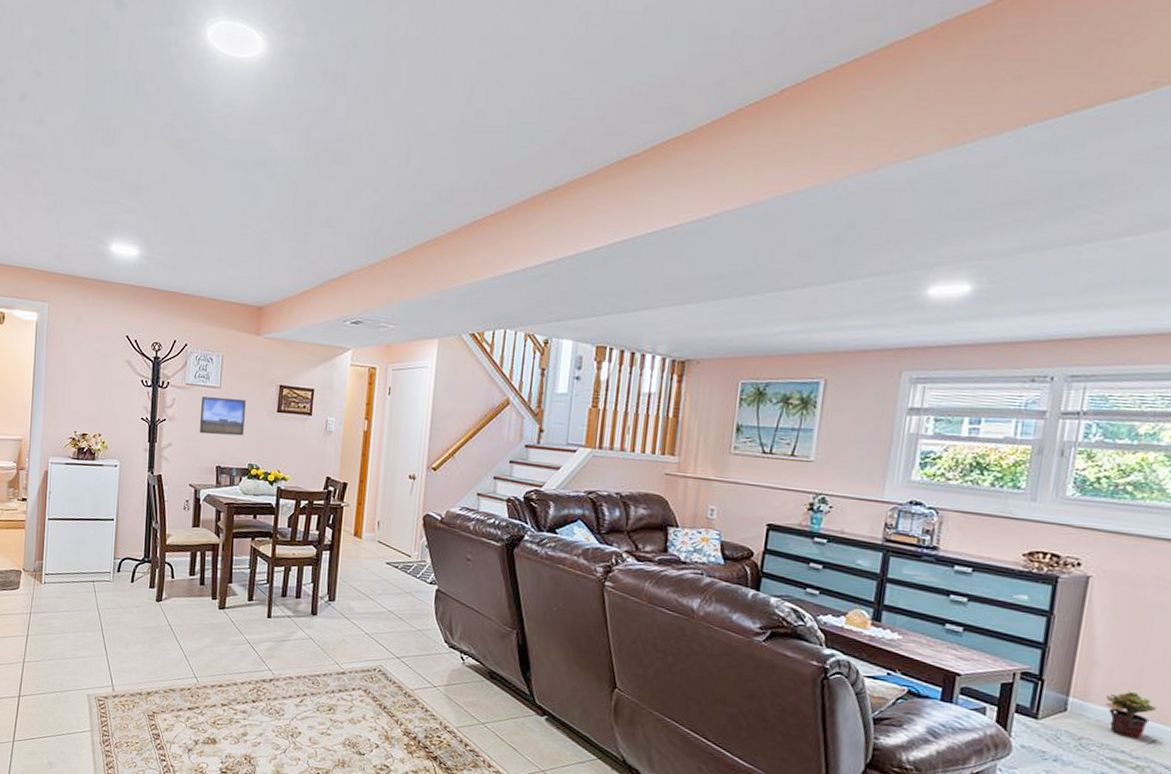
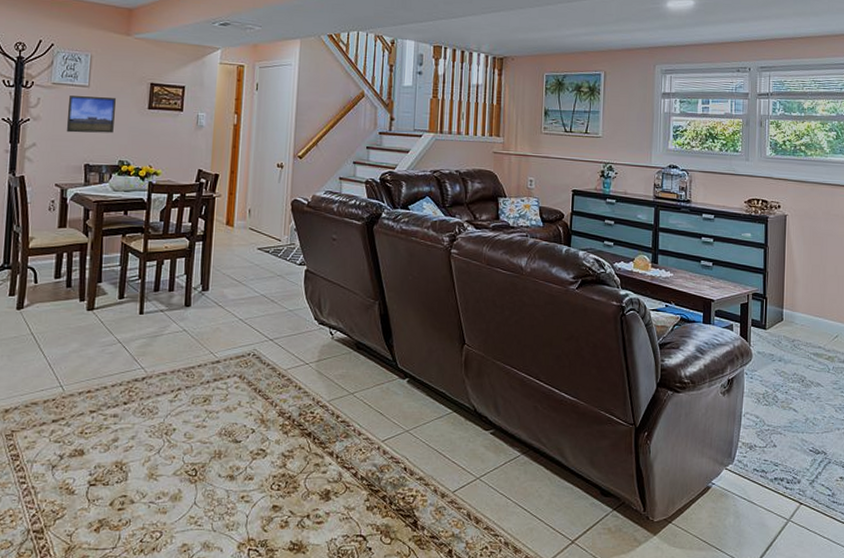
potted plant: present [1106,691,1156,739] -> none [806,299,836,336]

